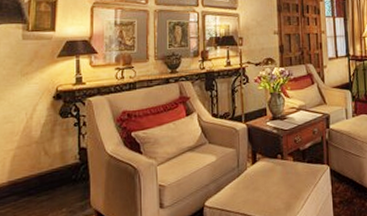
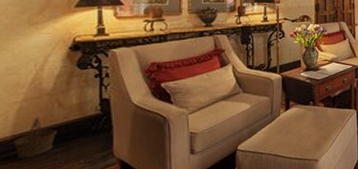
basket: none [8,164,44,205] -> present [12,117,58,159]

